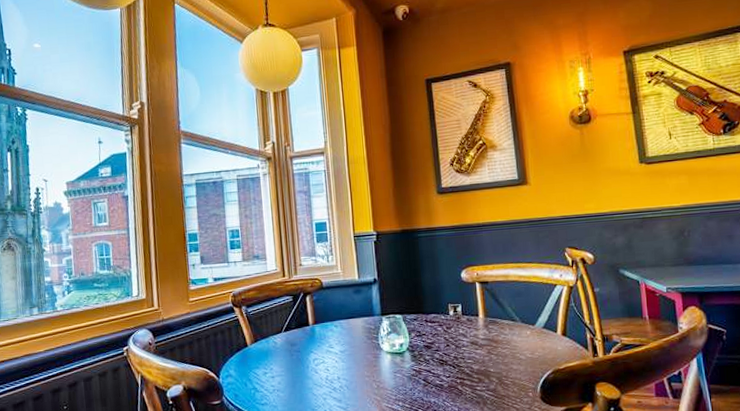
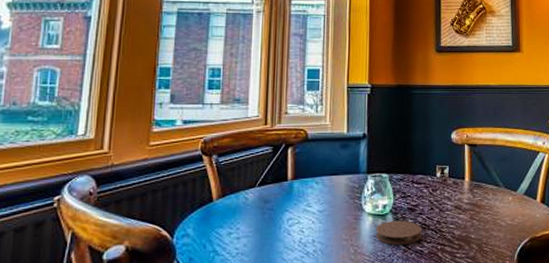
coaster: none [395,357,440,380] -> present [376,221,422,245]

